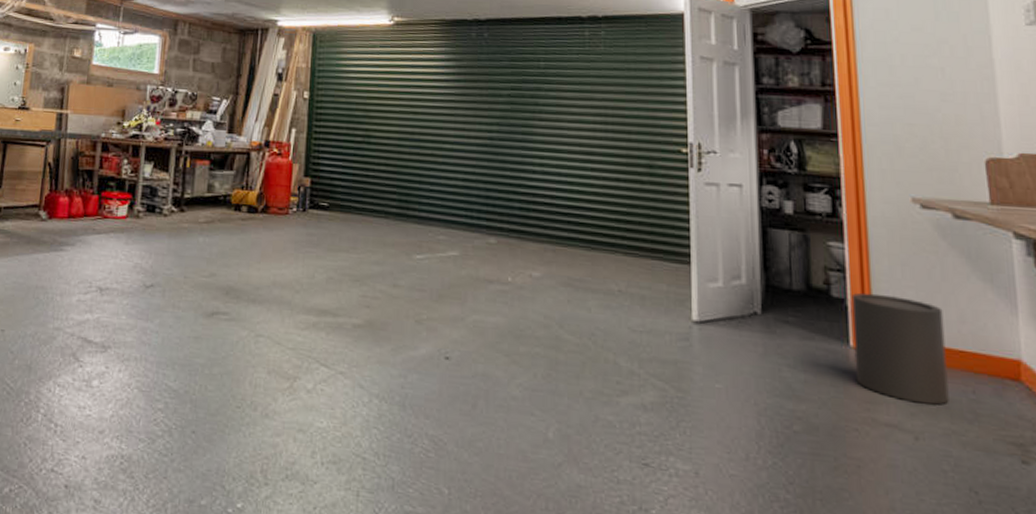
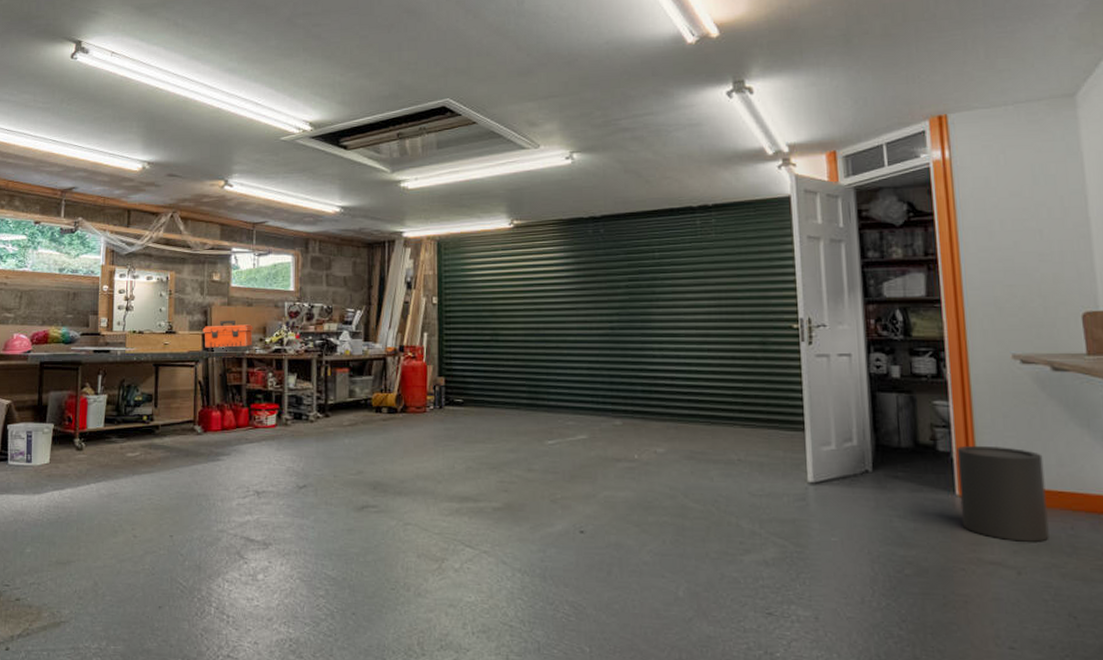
toolbox: none [57,99,112,130] -> present [203,320,253,348]

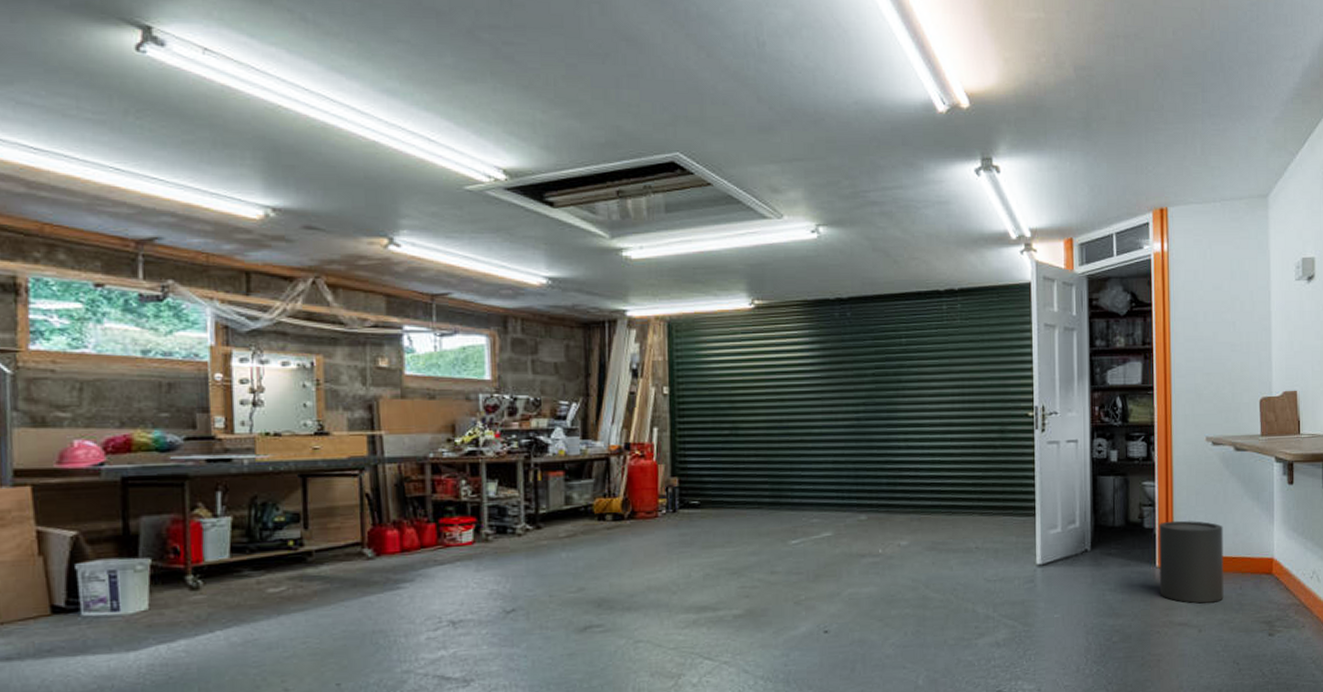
toolbox: present [203,320,253,348] -> none [367,416,438,452]

